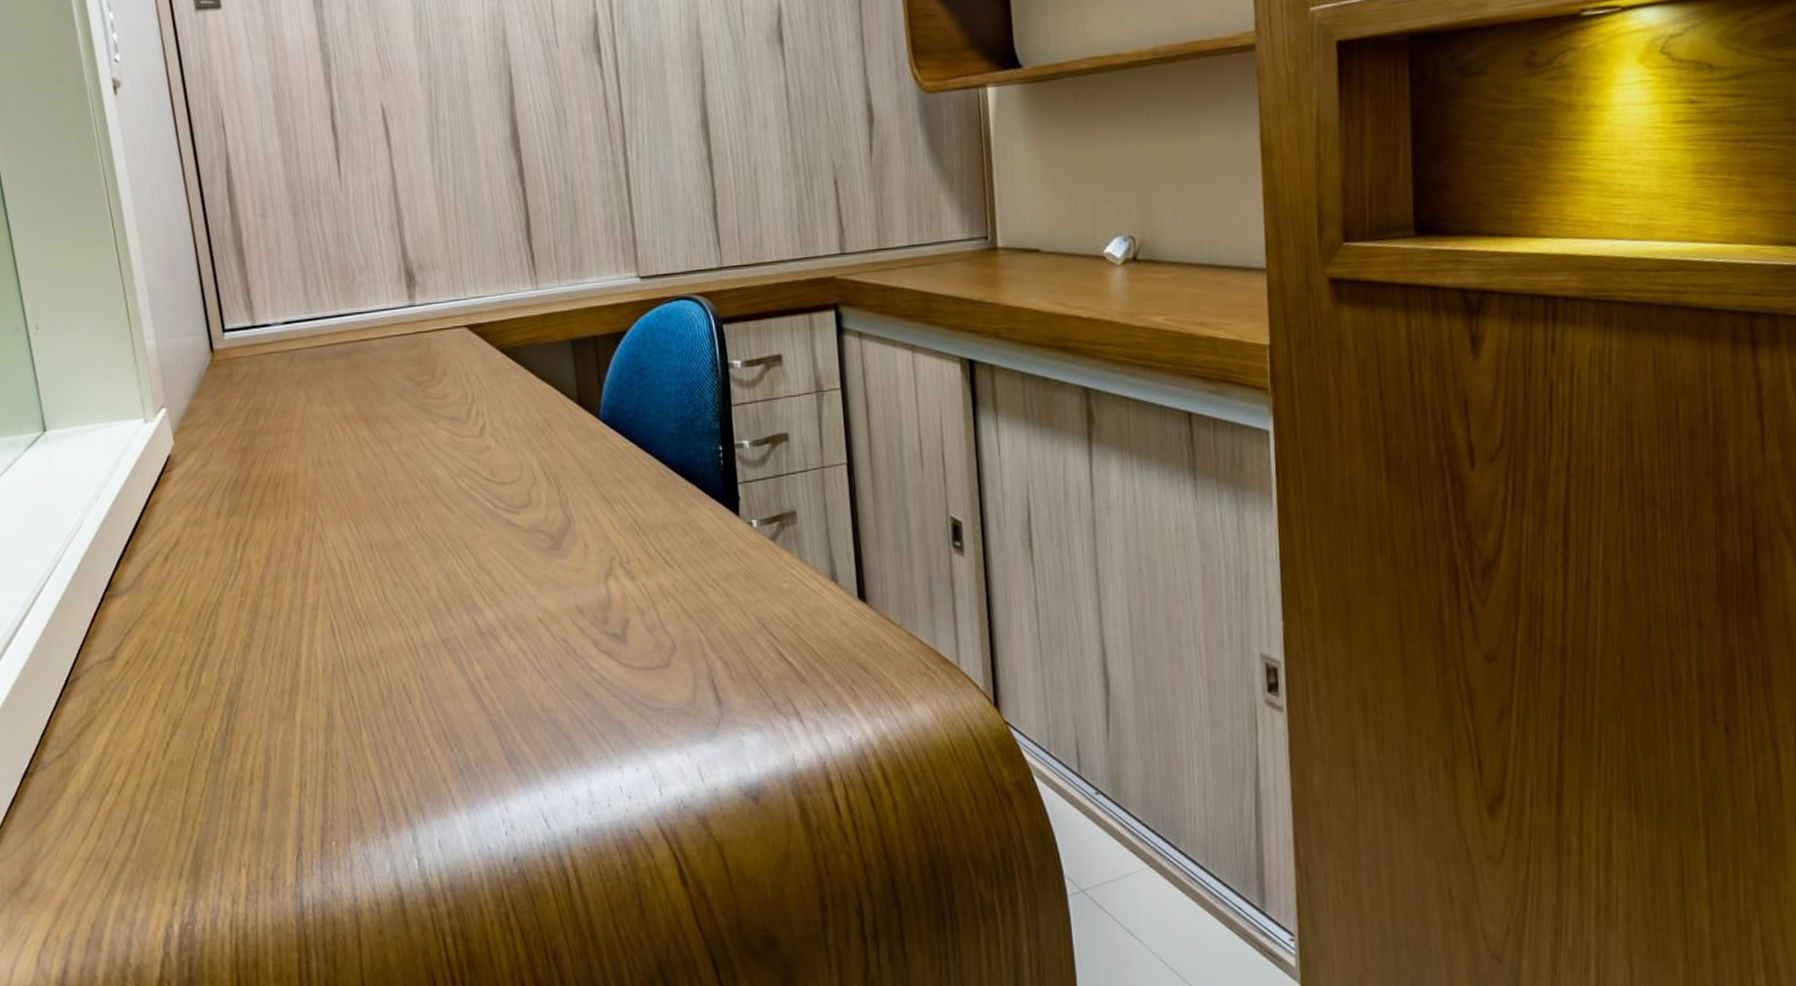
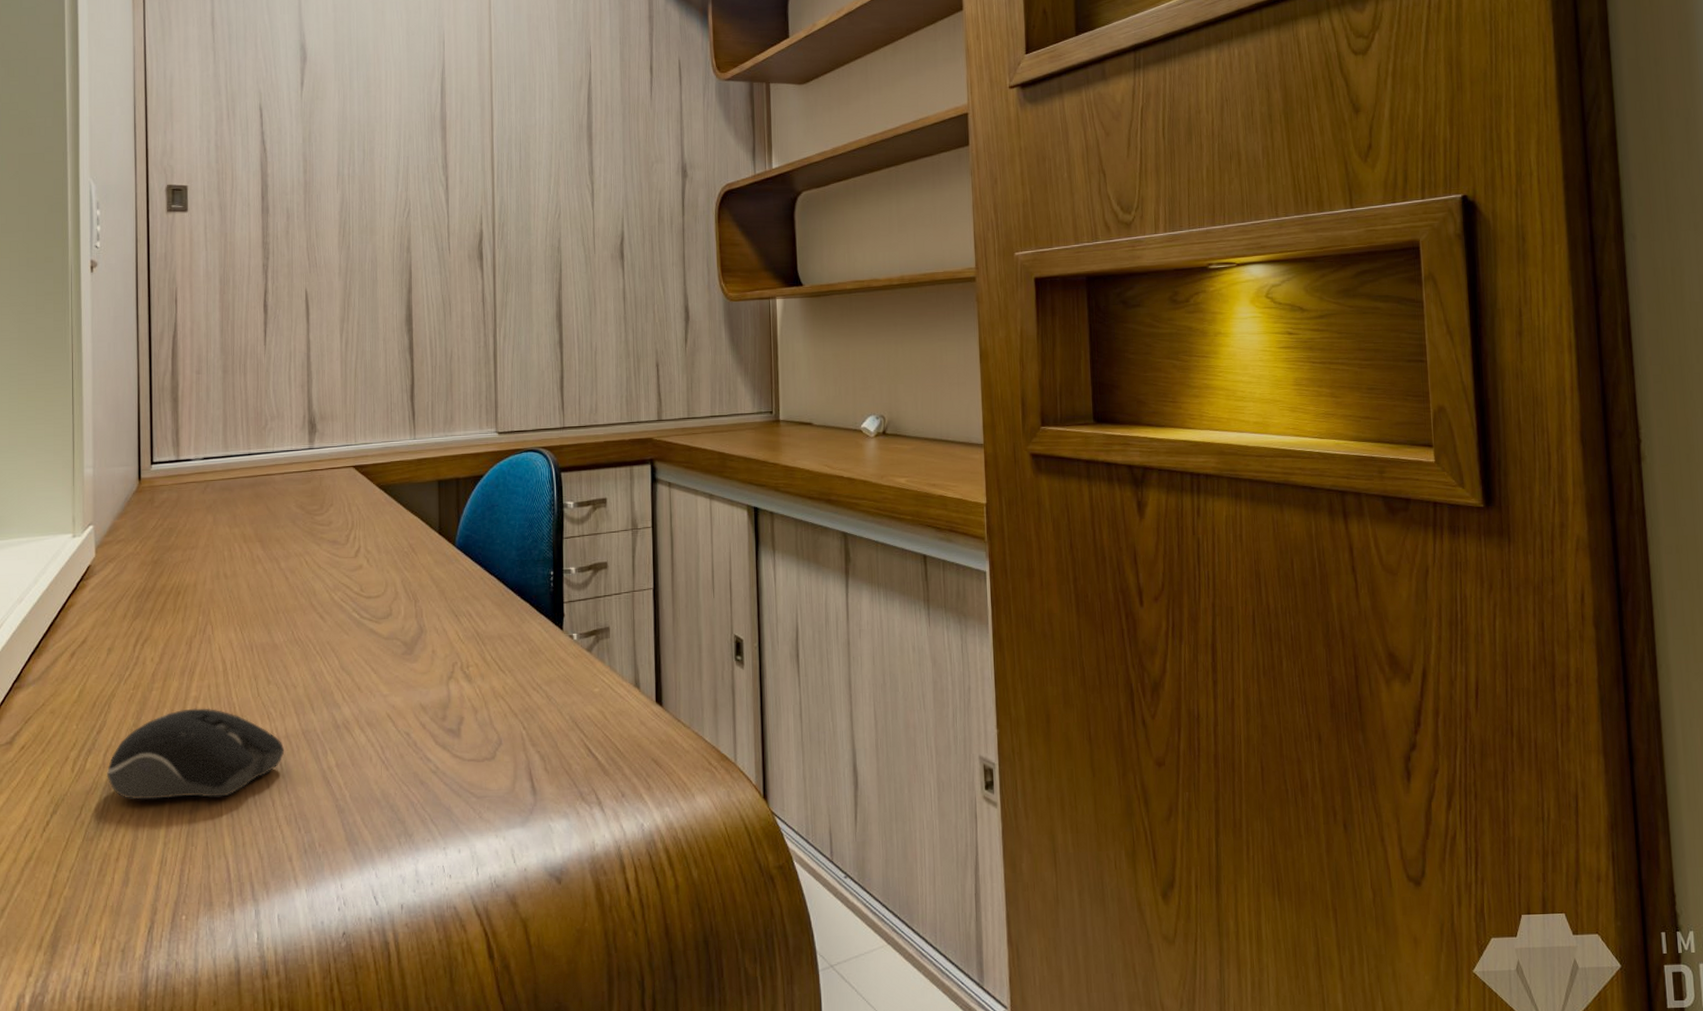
computer mouse: none [224,615,424,718] -> present [107,708,285,800]

